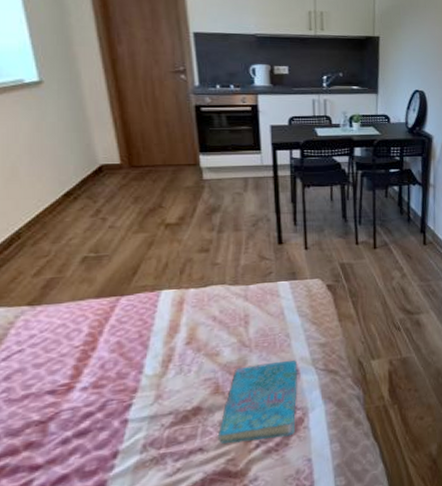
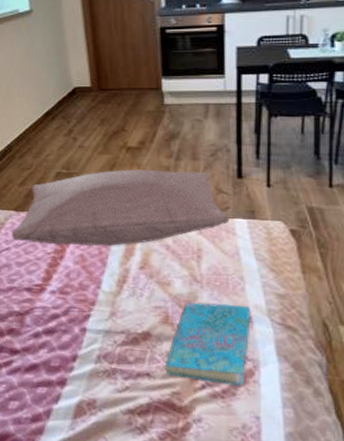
pillow: none [24,241,273,339] -> present [11,169,230,247]

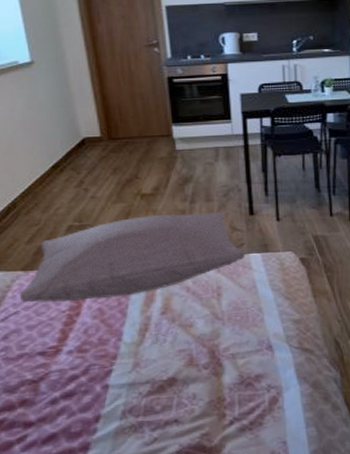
cover: present [165,302,251,386] -> none [193,336,272,418]

